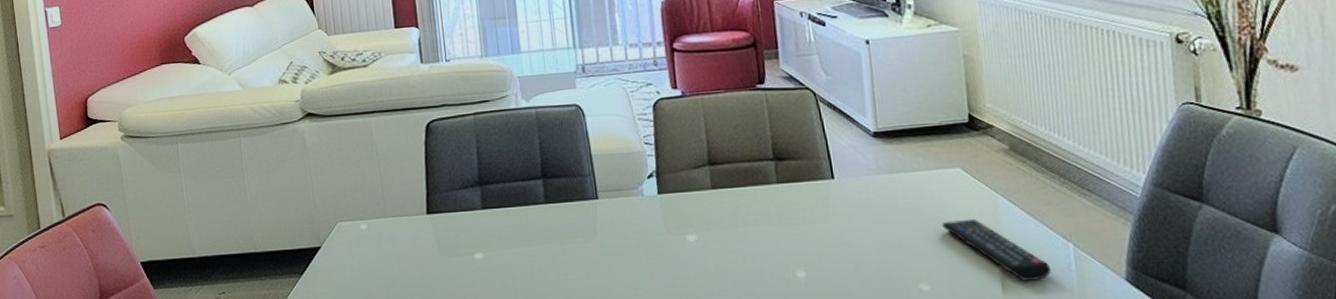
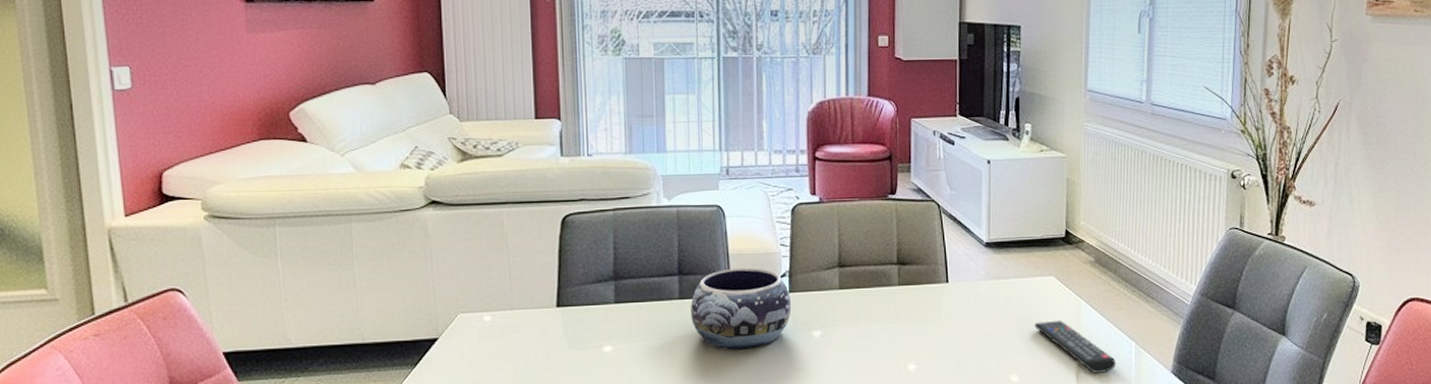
decorative bowl: none [557,168,662,257] -> present [691,267,792,351]

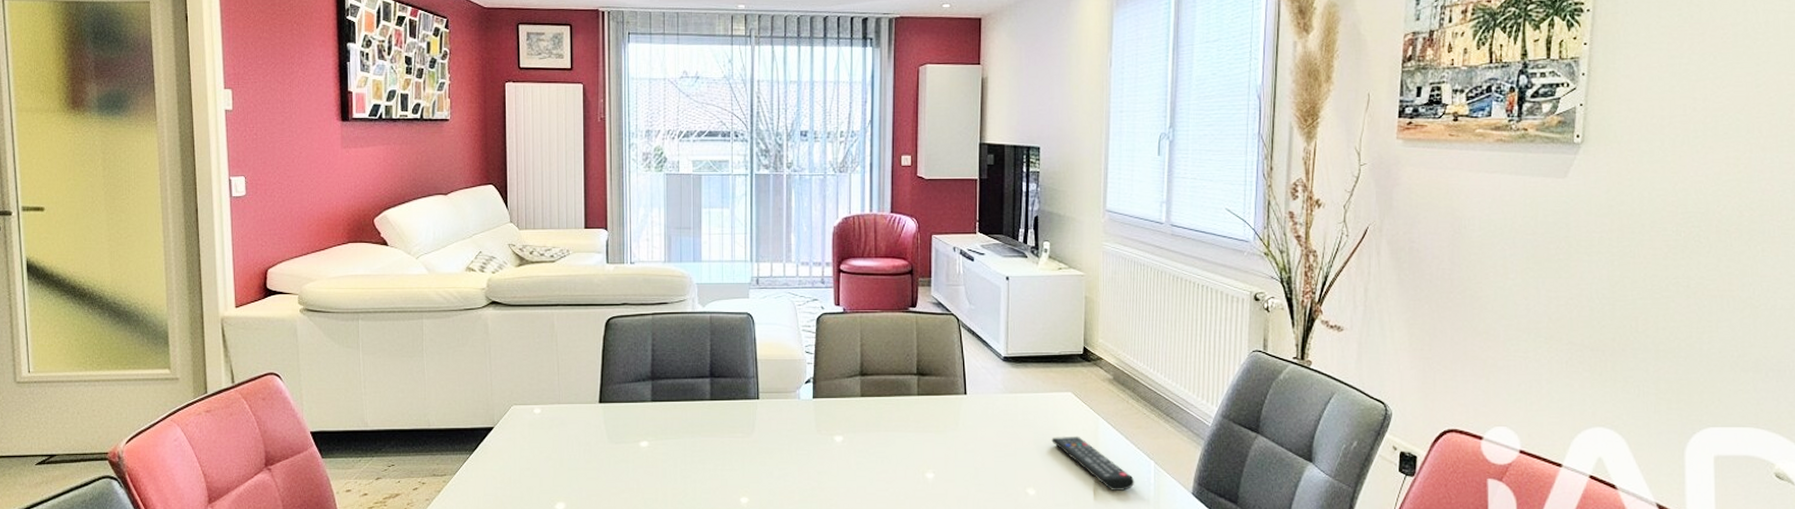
decorative bowl: present [691,267,792,351] -> none [721,373,815,452]

